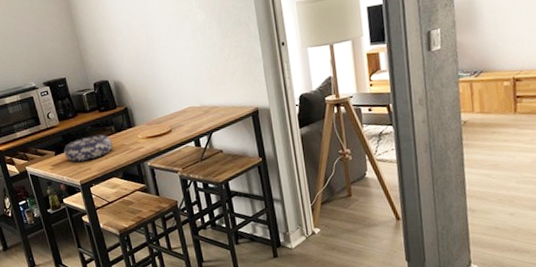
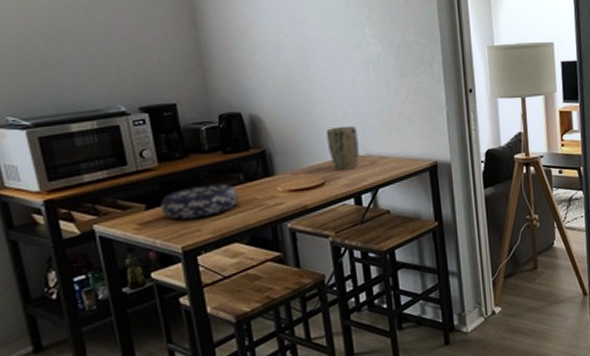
plant pot: none [169,83,196,121] -> present [327,125,359,172]

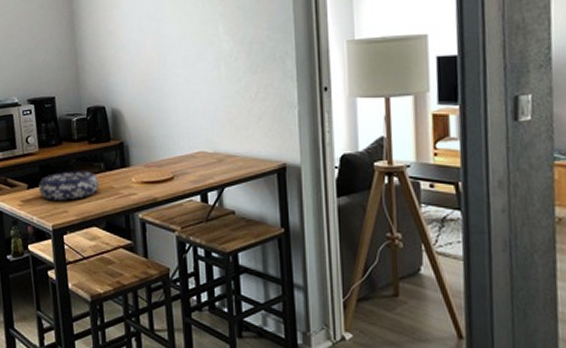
plant pot: present [327,125,359,172] -> none [178,122,207,167]

